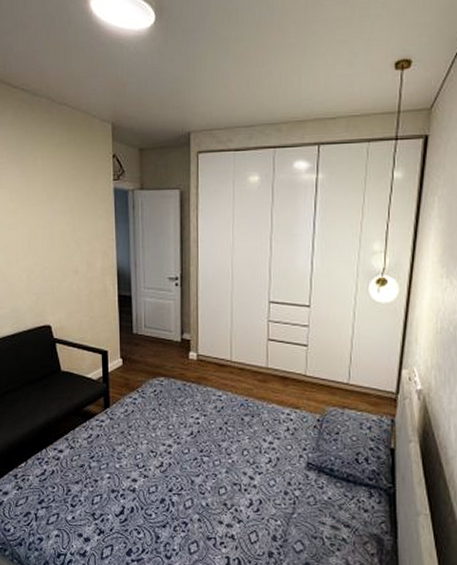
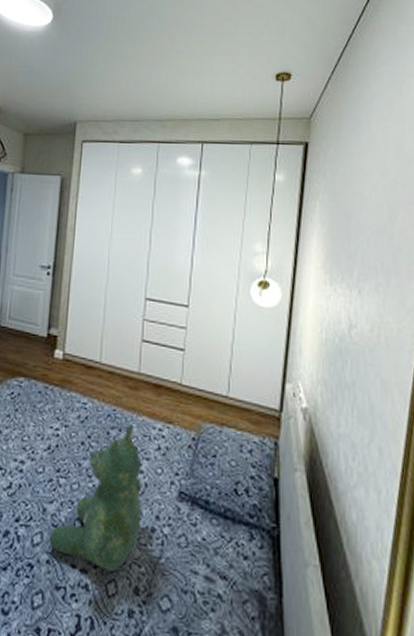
teddy bear: none [198,411,276,525] -> present [49,424,143,571]

